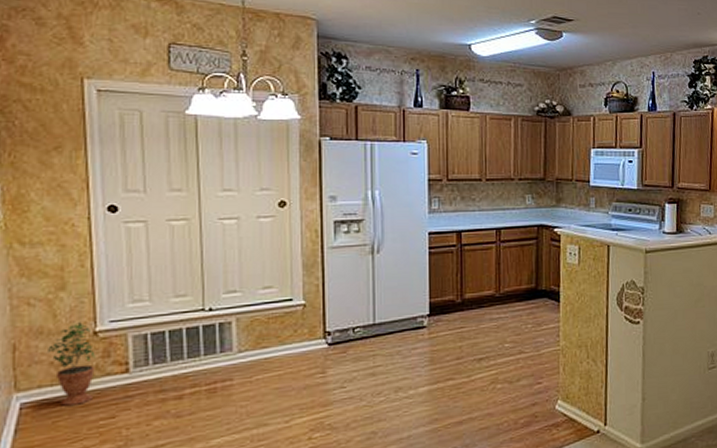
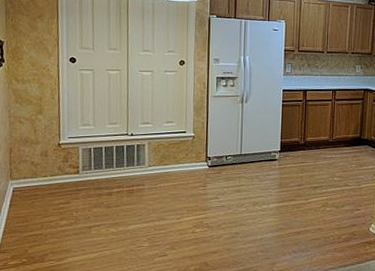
potted plant: present [46,321,96,406] -> none [29,135,59,192]

